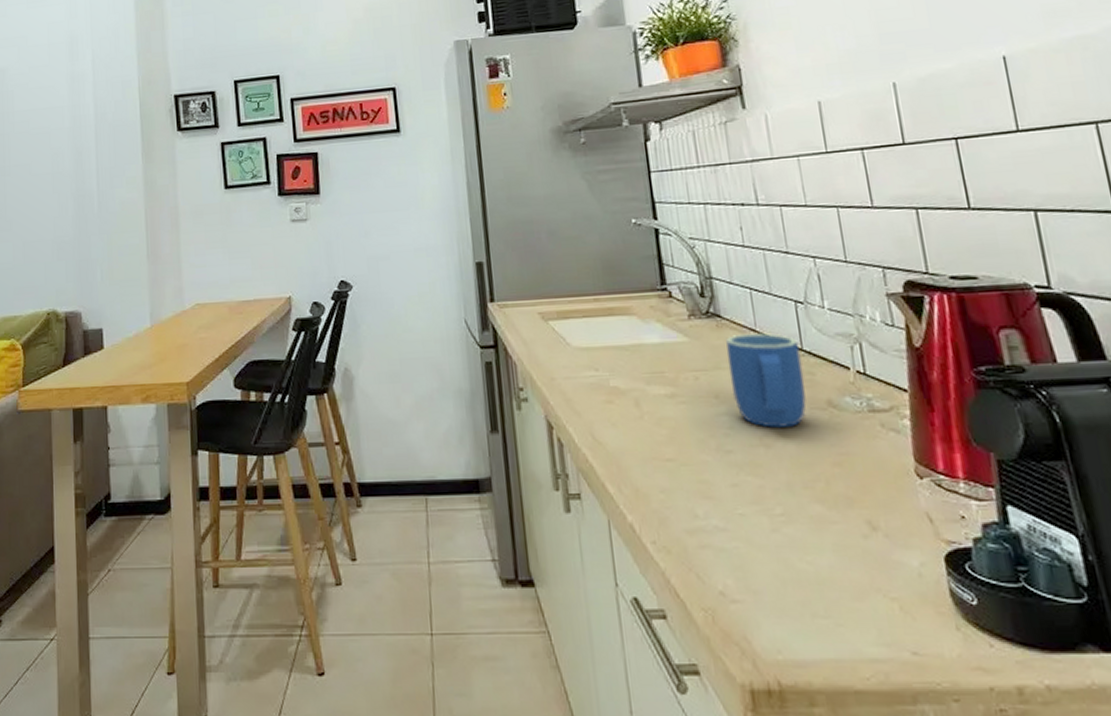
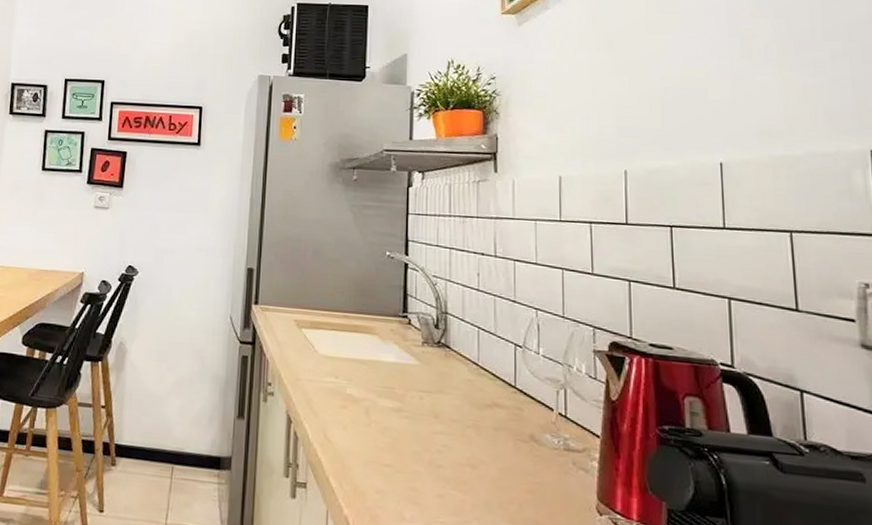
mug: present [726,332,807,428] -> none [450,366,513,453]

